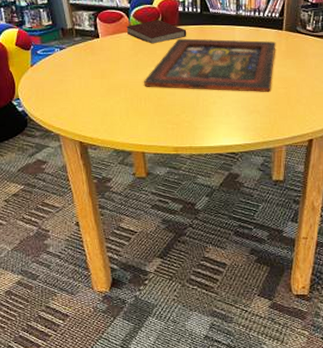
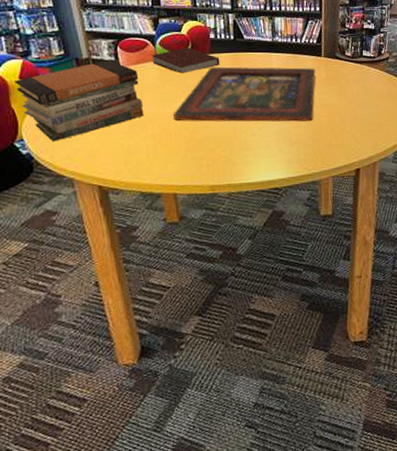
book stack: none [12,30,118,102] -> present [15,60,144,142]

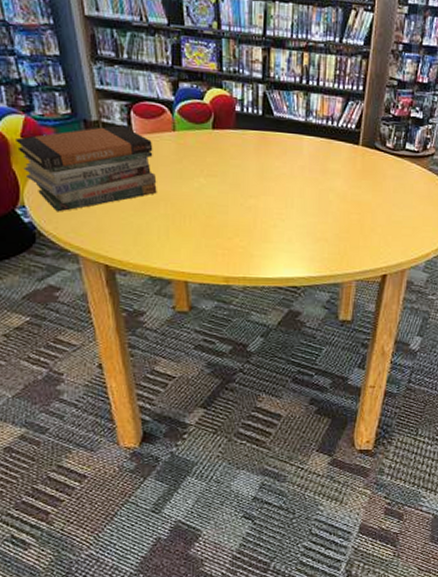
notebook: present [152,48,220,74] -> none [169,119,245,149]
religious icon: present [172,66,316,122] -> none [188,145,351,217]

